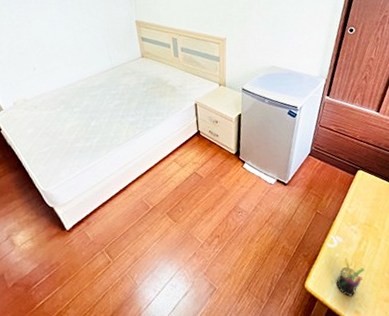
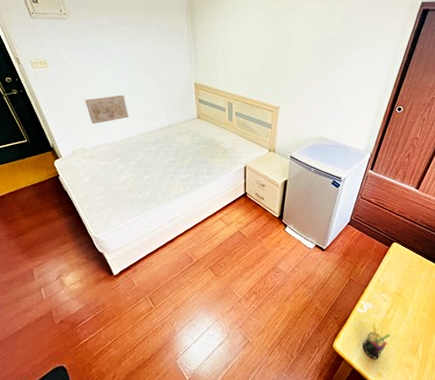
wall art: none [23,39,70,72] -> present [85,95,129,124]

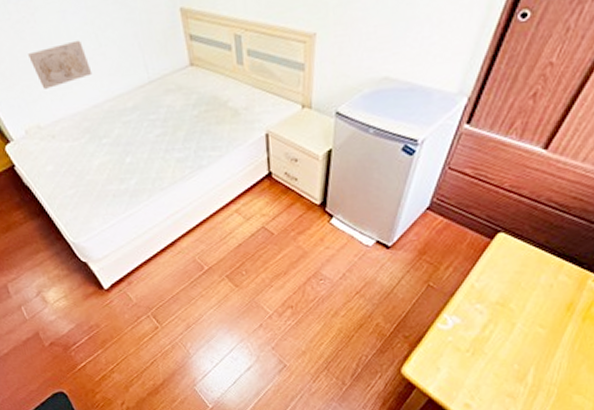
pen holder: present [363,323,391,359] -> none [444,342,486,387]

